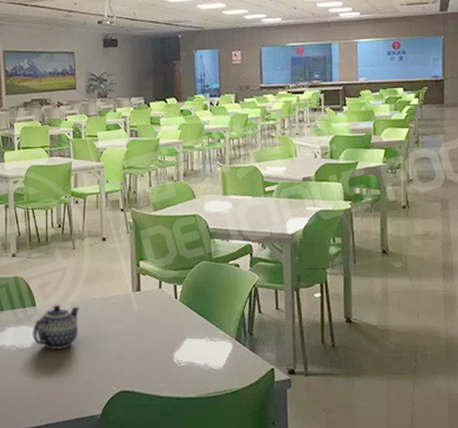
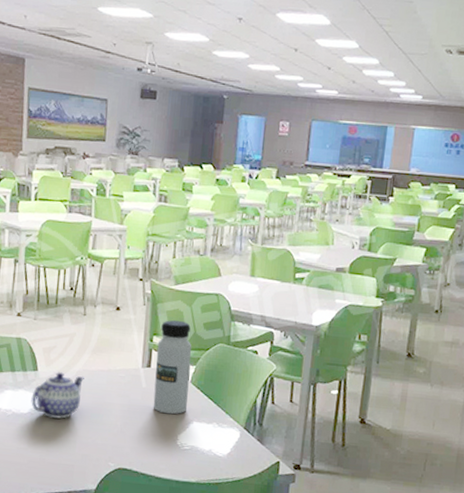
water bottle: none [144,244,180,334] -> present [153,320,192,415]

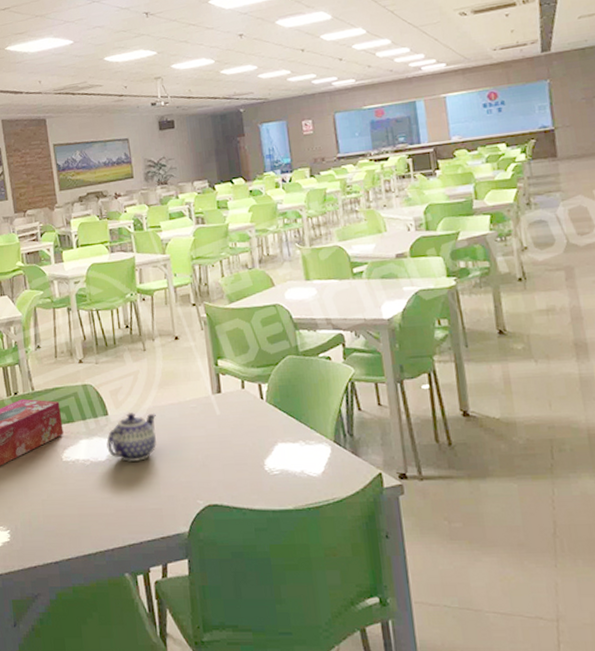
water bottle: present [153,320,192,415] -> none [223,339,269,439]

